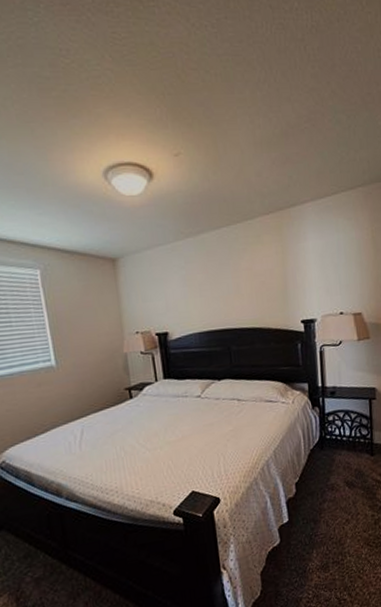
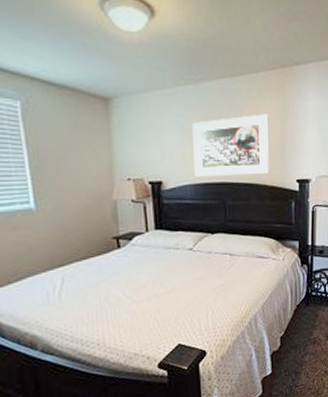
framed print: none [193,257,272,325] -> present [192,114,270,177]

